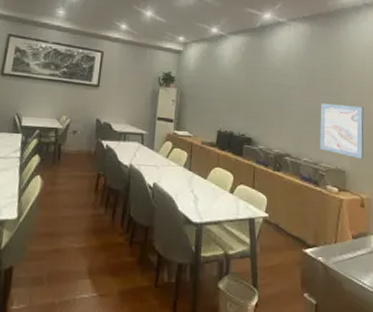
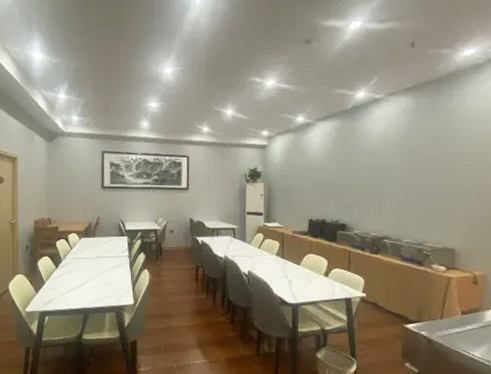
wall art: present [320,103,364,160] -> none [425,180,481,237]

